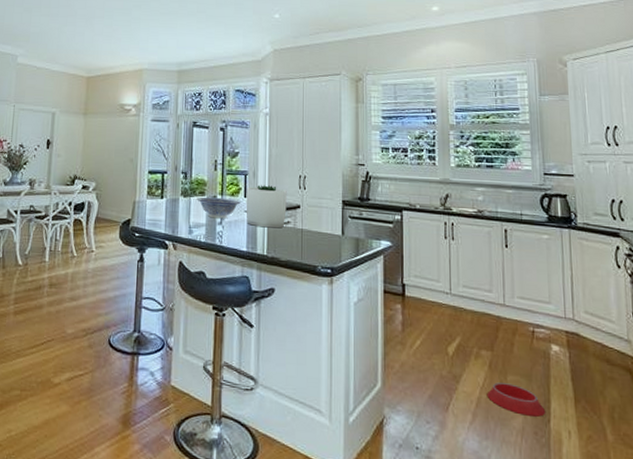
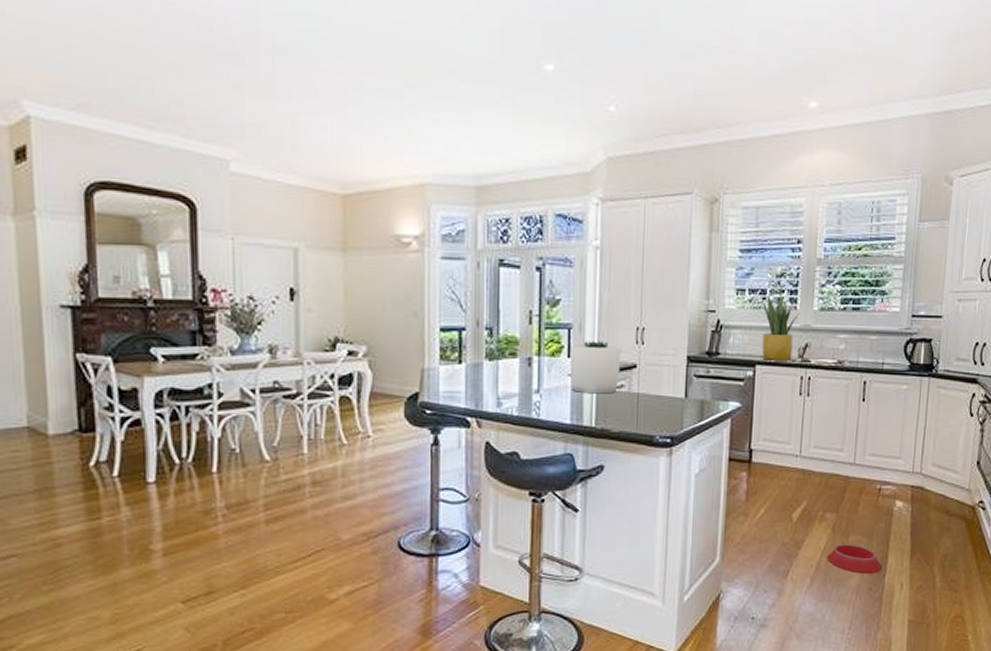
decorative bowl: present [197,196,241,219] -> none [506,359,563,386]
planter: none [403,152,438,209] -> present [761,294,799,362]

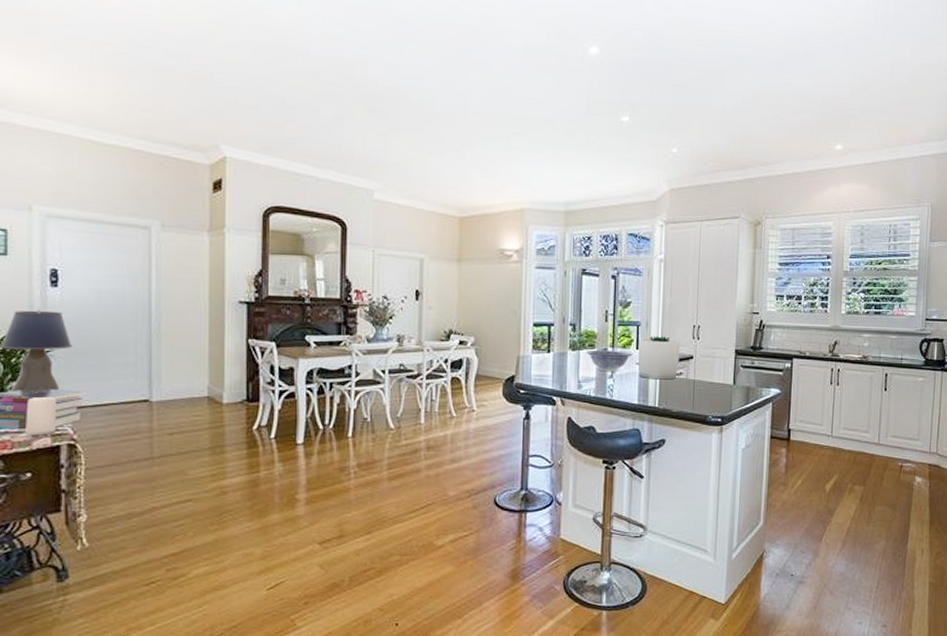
decorative bowl: none [506,359,563,386] -> present [586,349,633,372]
planter: present [761,294,799,362] -> none [797,299,829,356]
pet bowl: present [827,544,882,574] -> none [856,513,904,540]

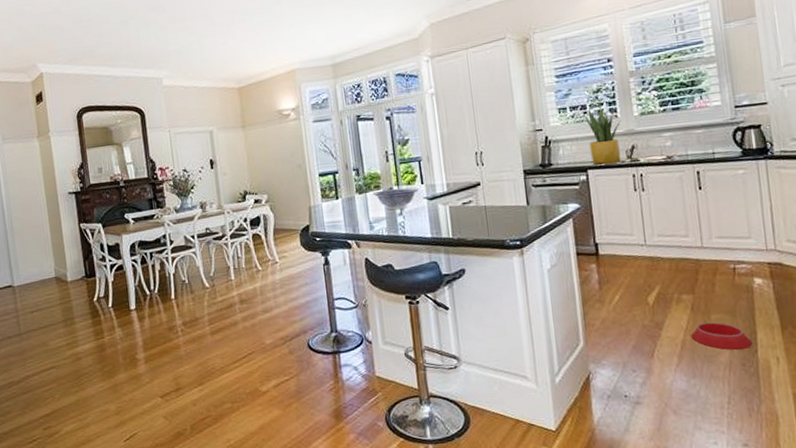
planter: present [637,336,680,380] -> none [422,167,467,212]
planter: none [797,299,829,356] -> present [582,106,621,166]
pet bowl: none [856,513,904,540] -> present [691,322,752,350]

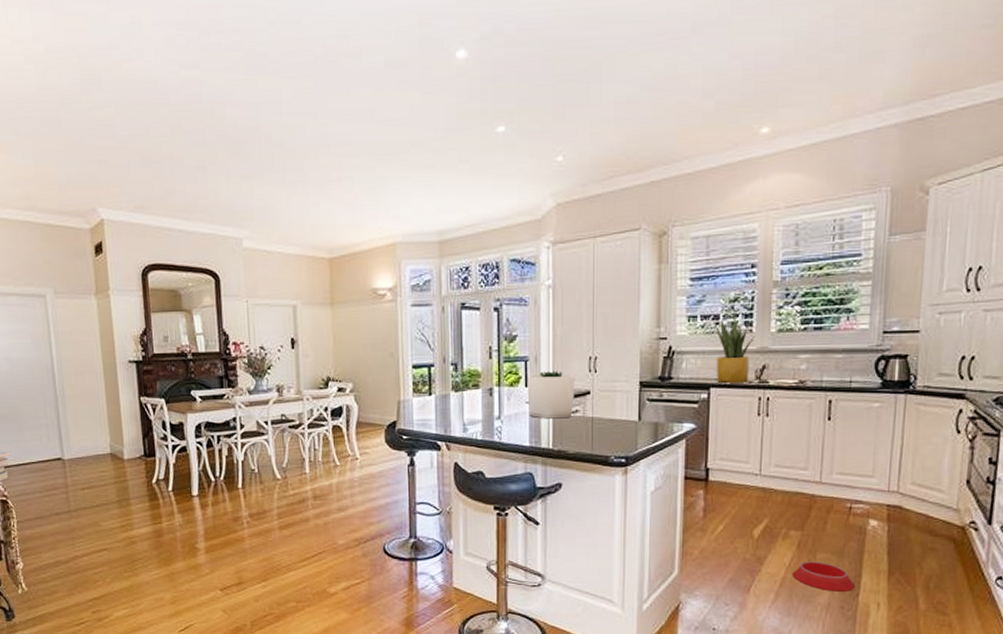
decorative bowl: present [373,187,419,211] -> none [470,389,521,413]
planter: none [422,167,467,212] -> present [527,371,575,419]

